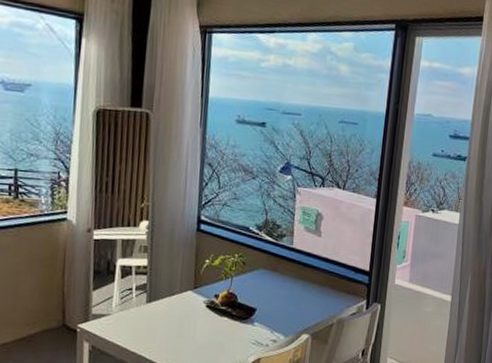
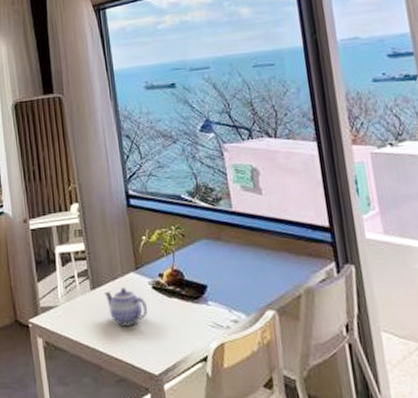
teapot: none [159,303,198,337] -> present [104,287,147,326]

